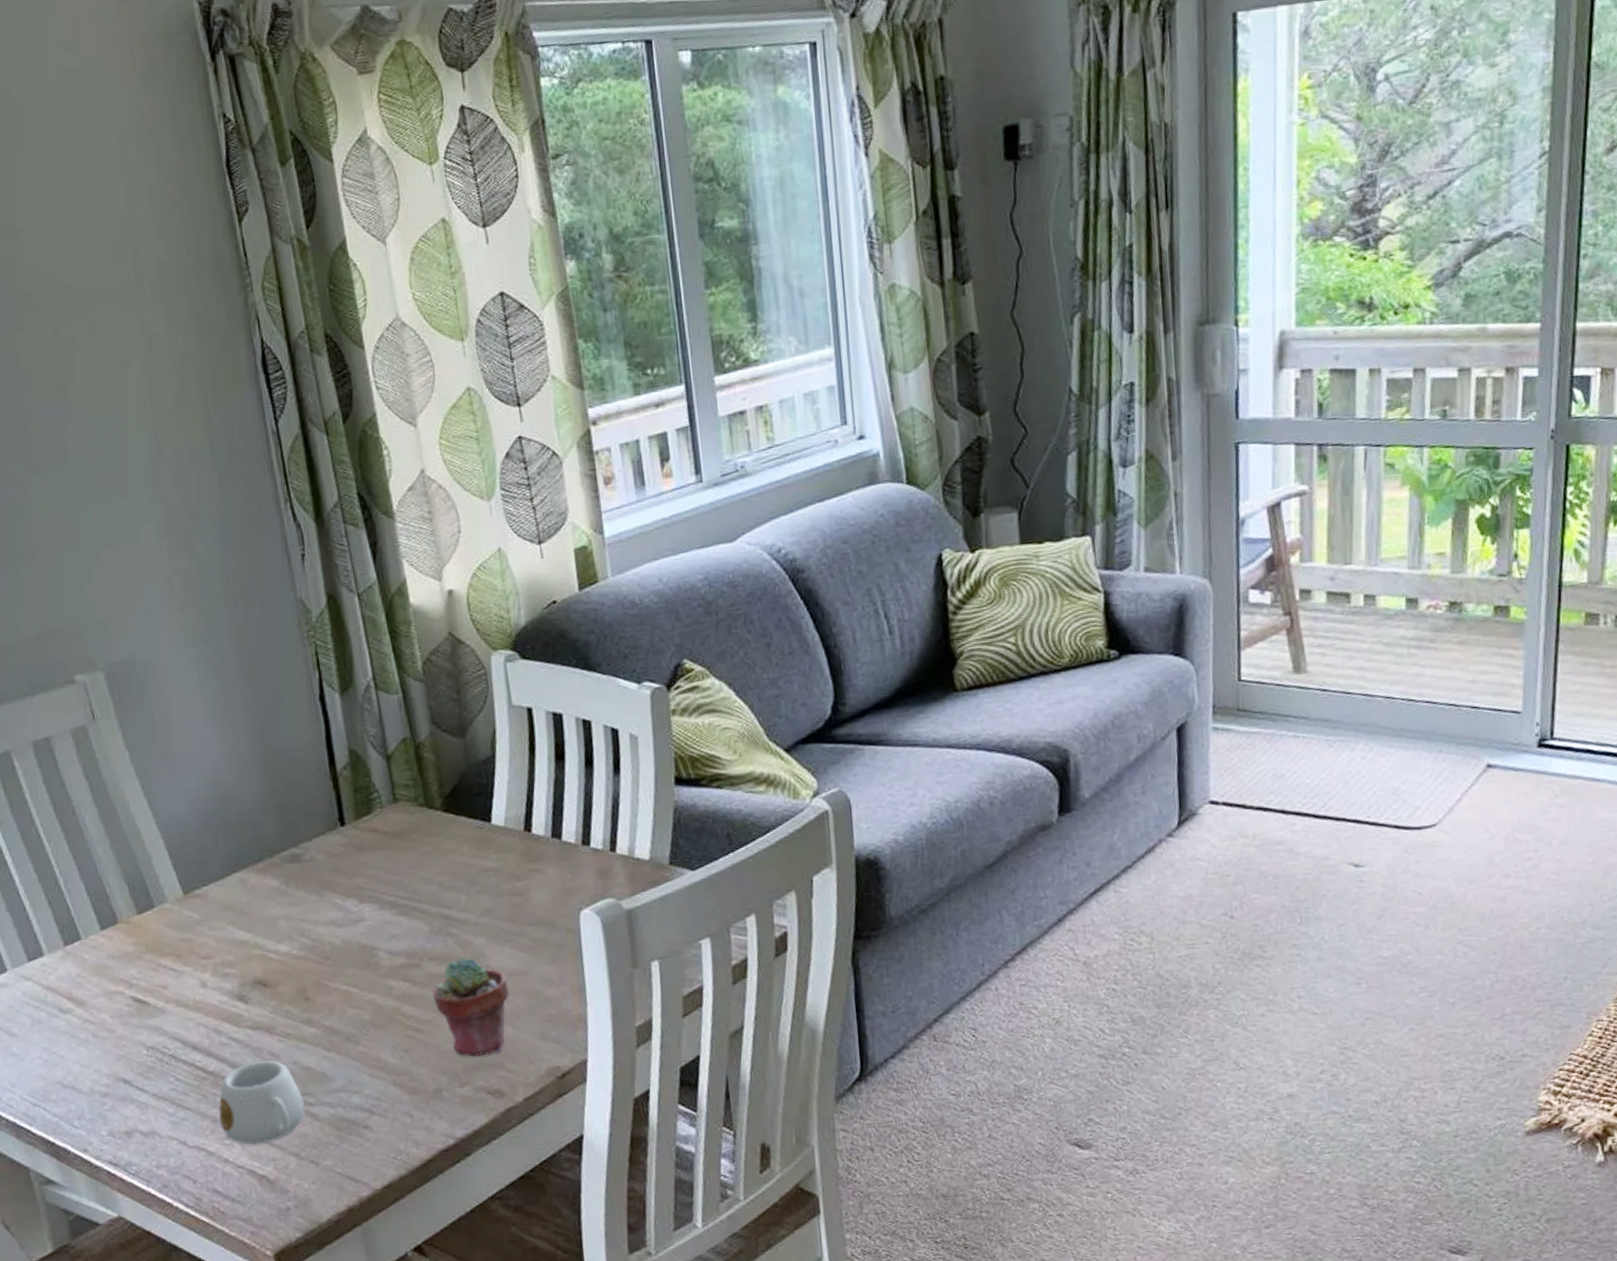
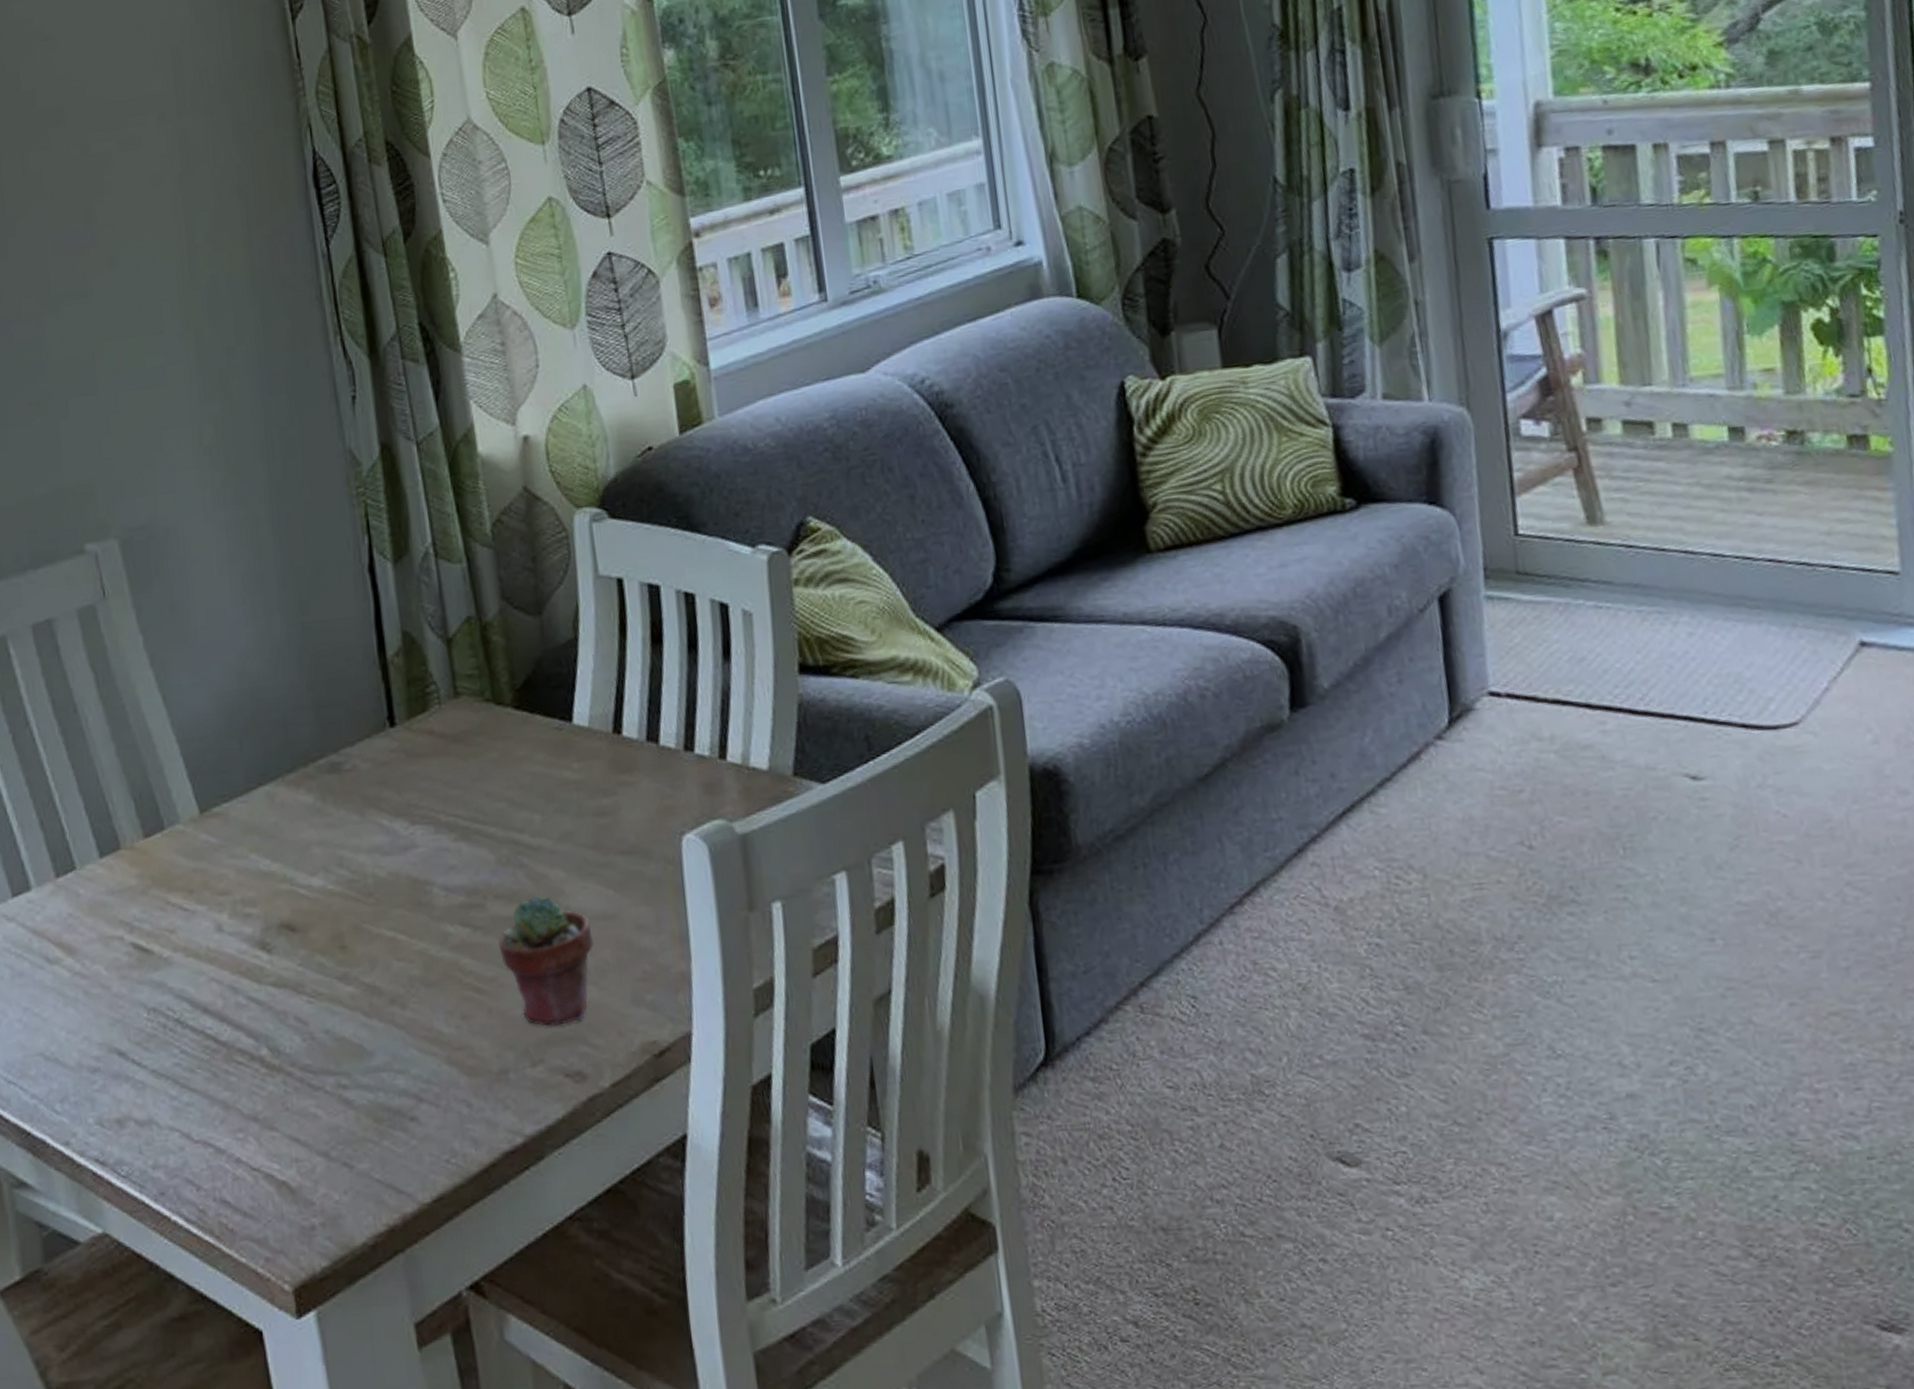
mug: present [219,1060,305,1145] -> none [232,1028,338,1140]

